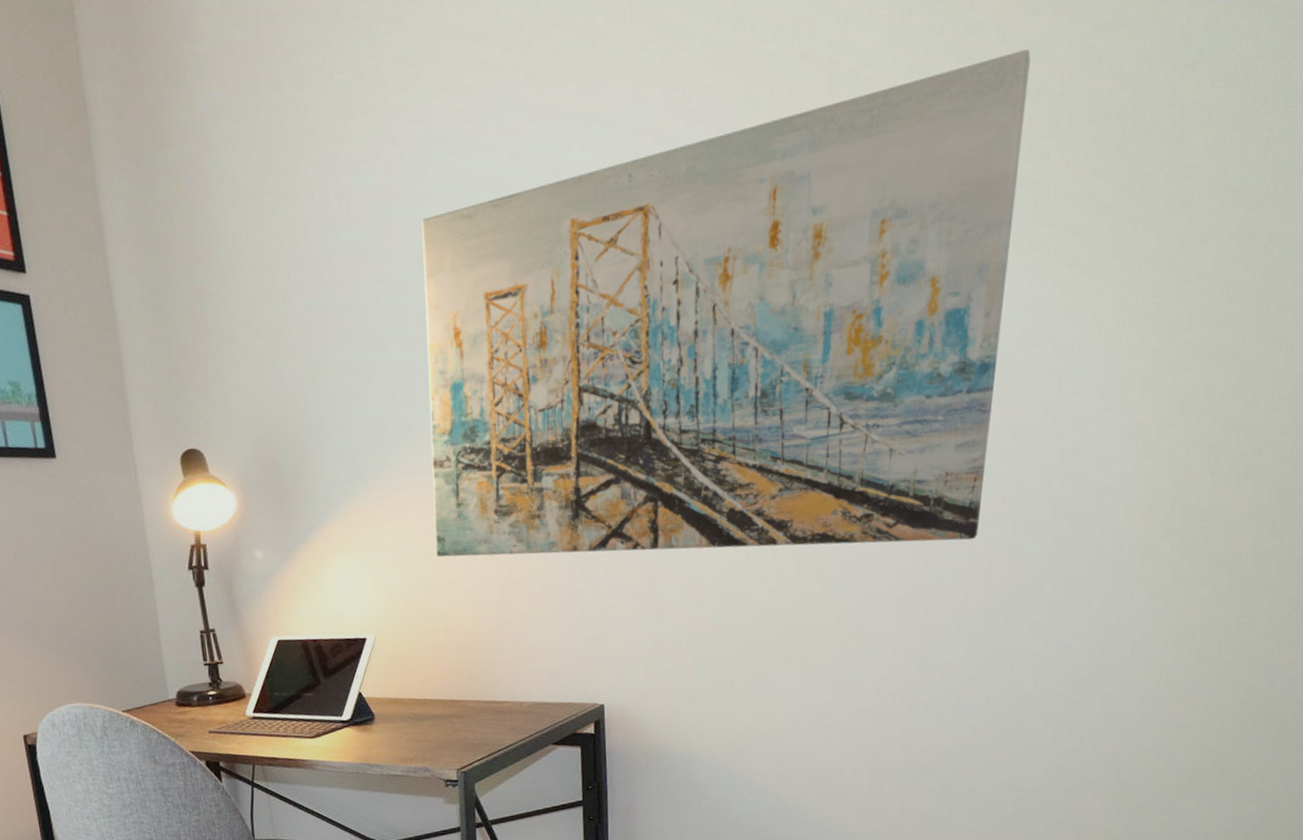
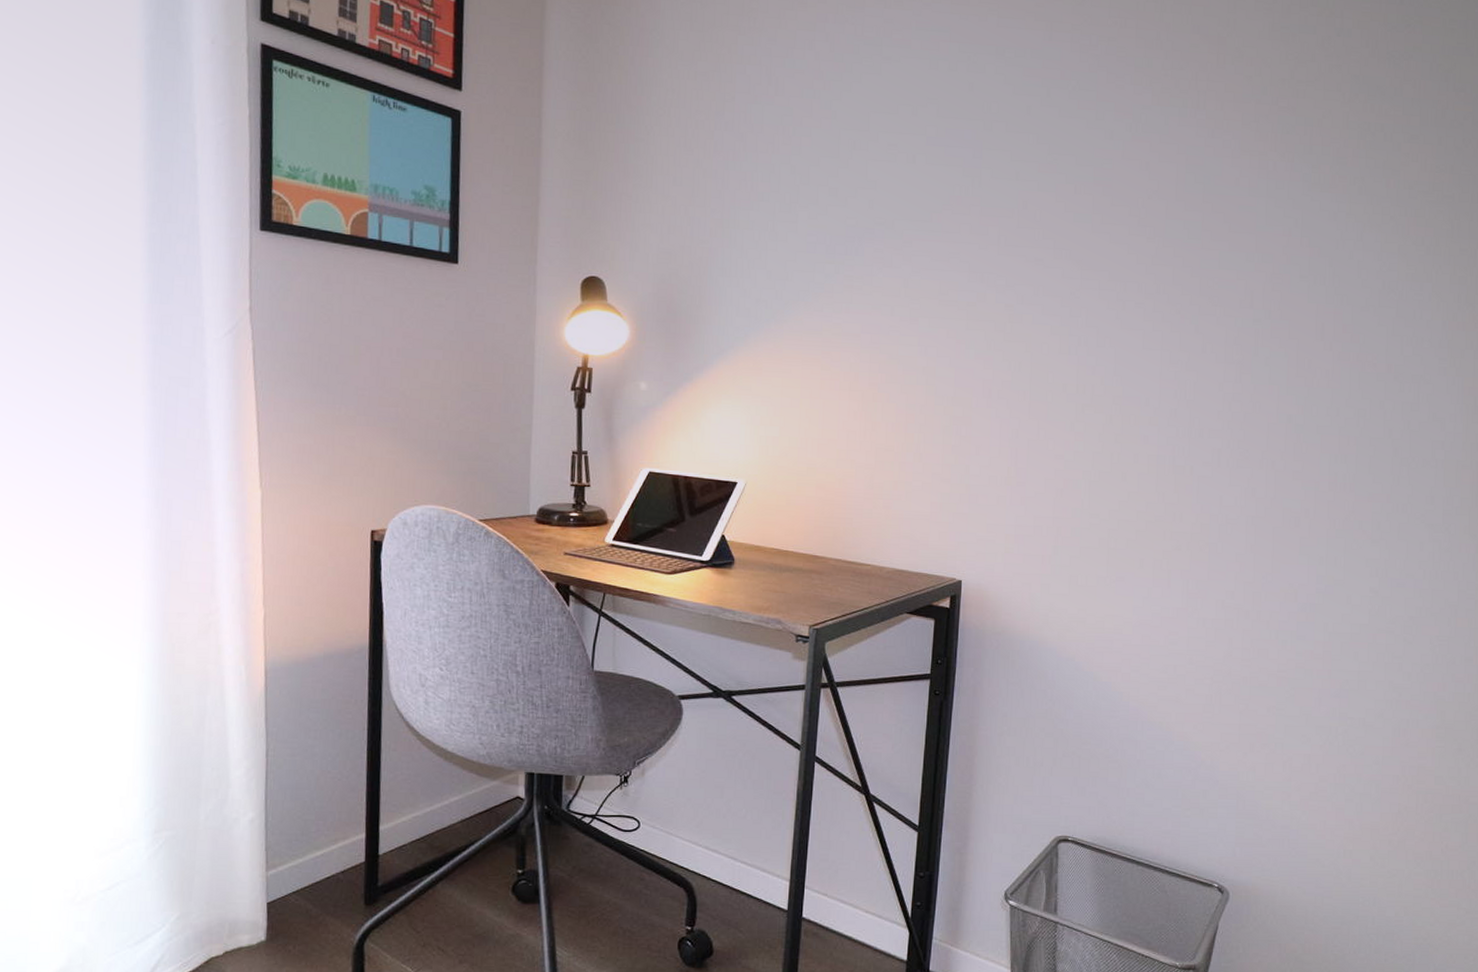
wall art: present [421,50,1031,557] -> none [816,57,1388,473]

